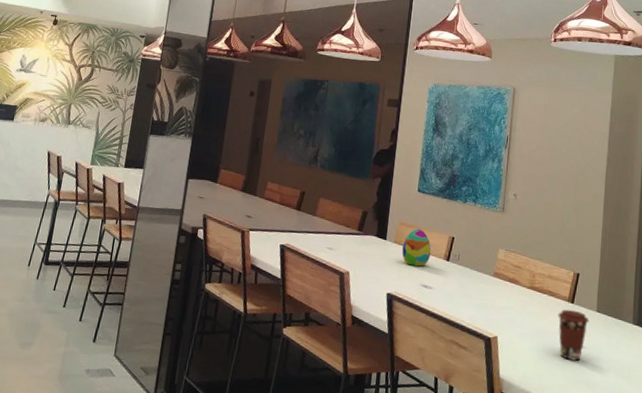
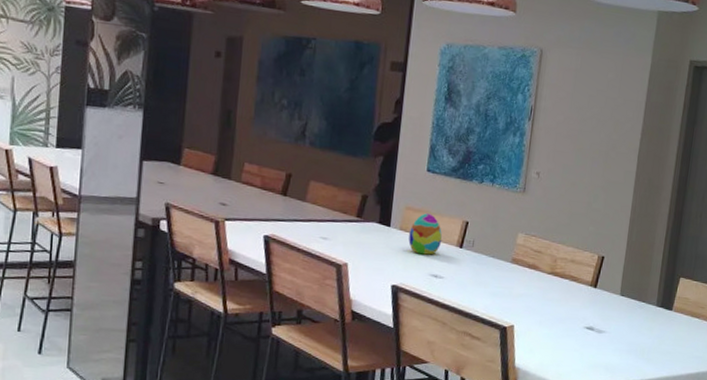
coffee cup: present [558,309,589,361] -> none [579,294,612,346]

